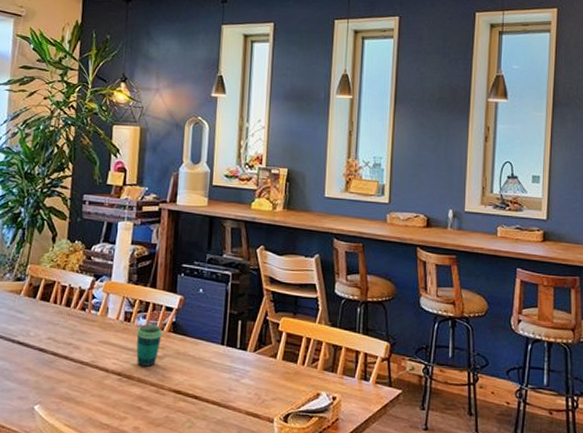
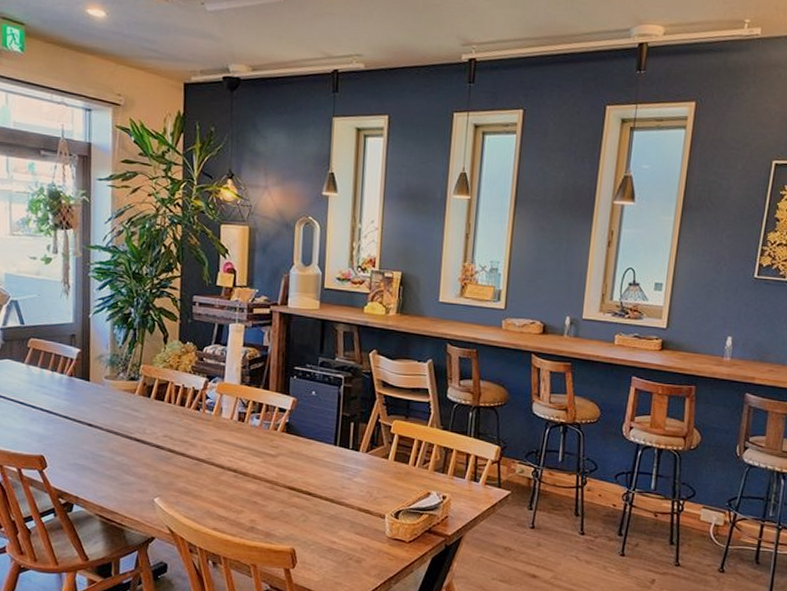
cup: present [136,324,163,367] -> none [250,424,277,464]

